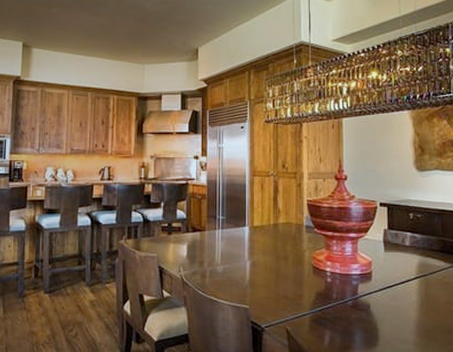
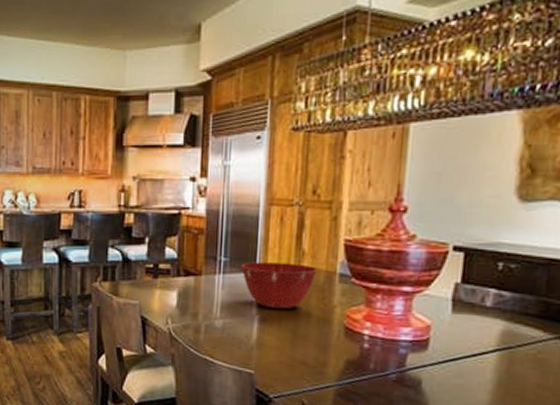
mixing bowl: none [235,219,290,255] -> present [241,262,317,310]

